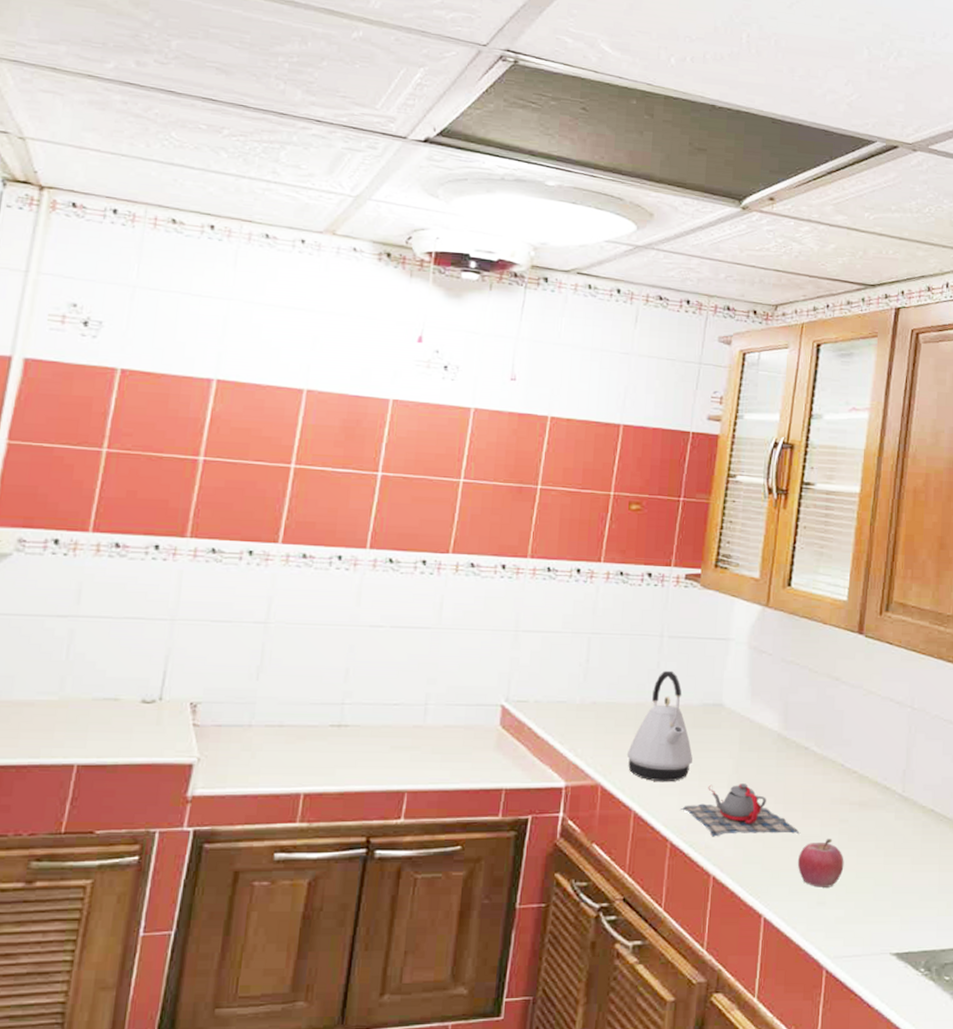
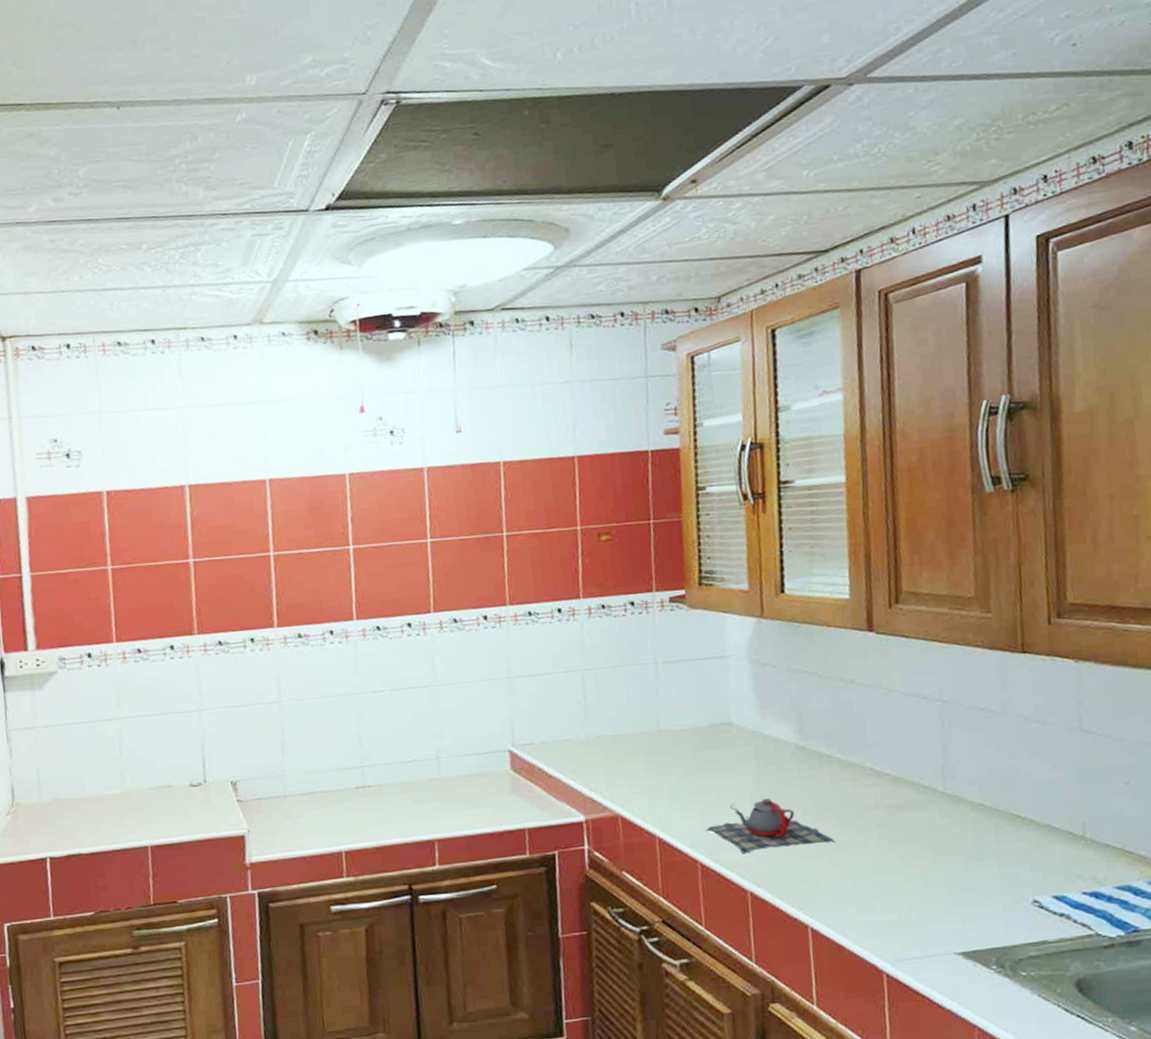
kettle: present [627,670,693,782] -> none [641,696,709,807]
fruit: present [797,839,844,887] -> none [837,844,890,894]

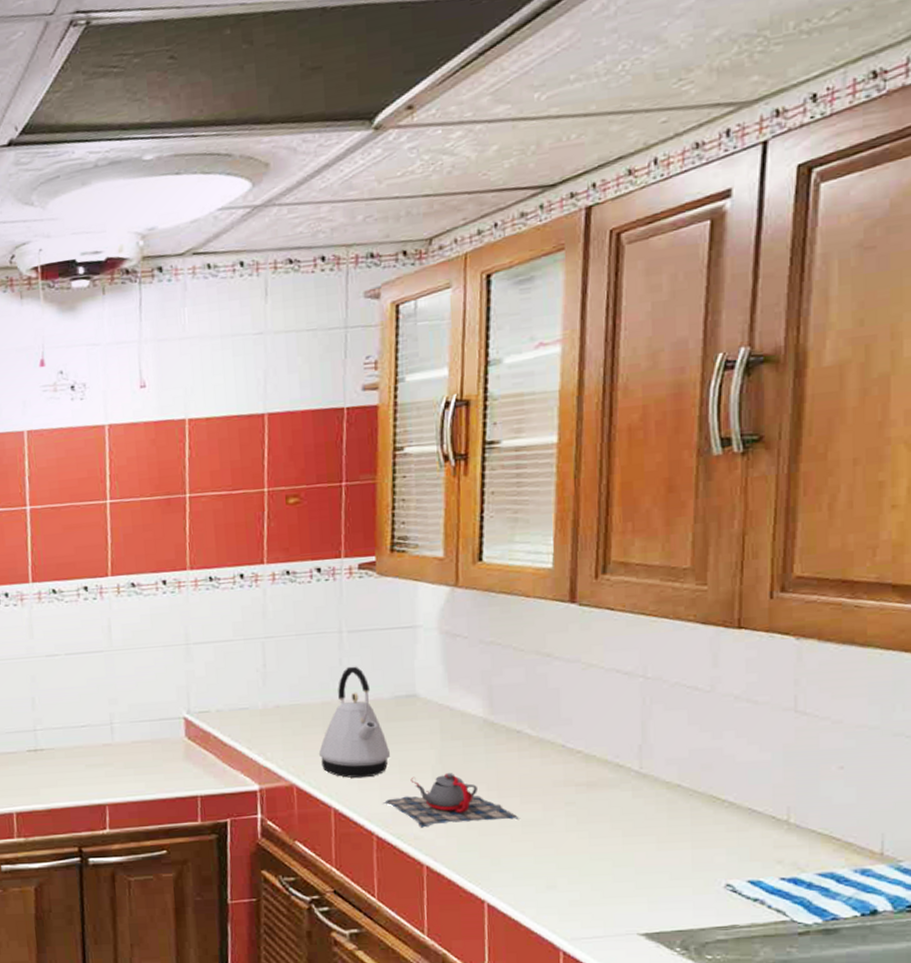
kettle: none [641,696,709,807] -> present [319,666,390,779]

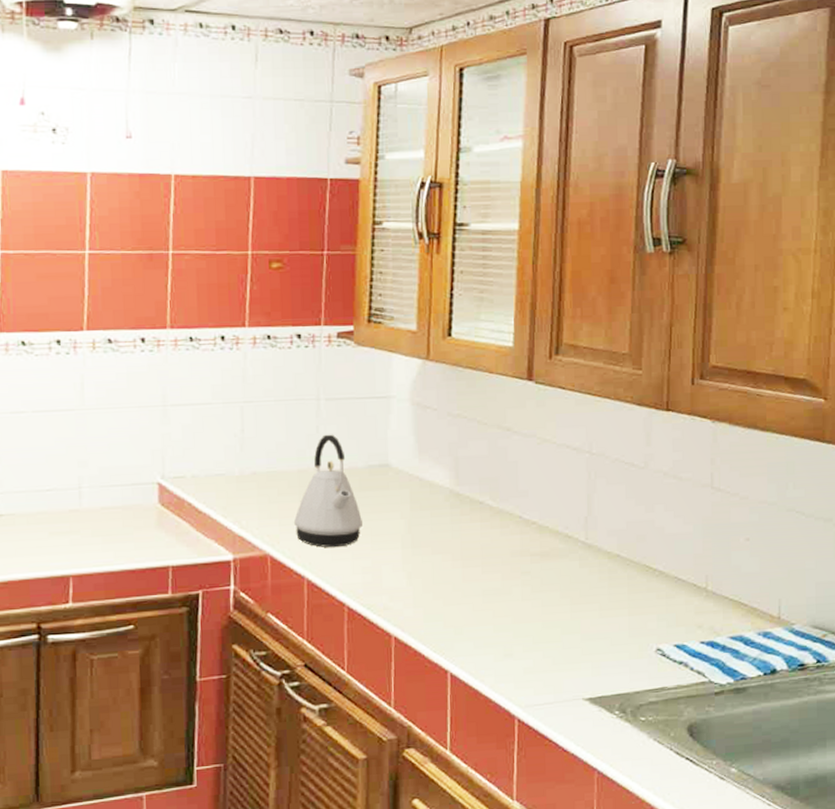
teapot: present [383,773,519,828] -> none [355,543,481,598]

